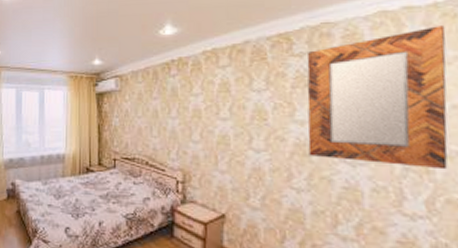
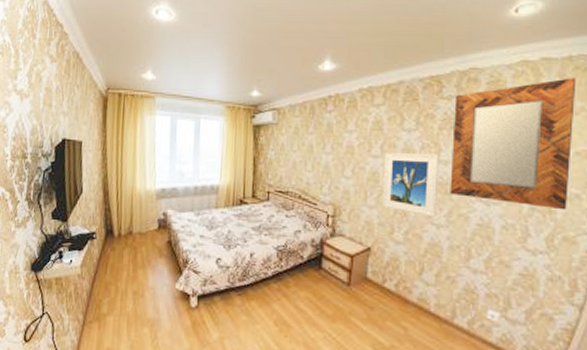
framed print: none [233,113,296,182] -> present [382,153,439,218]

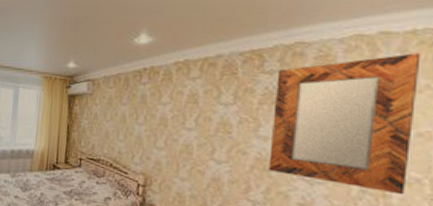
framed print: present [382,153,439,218] -> none [195,126,258,194]

